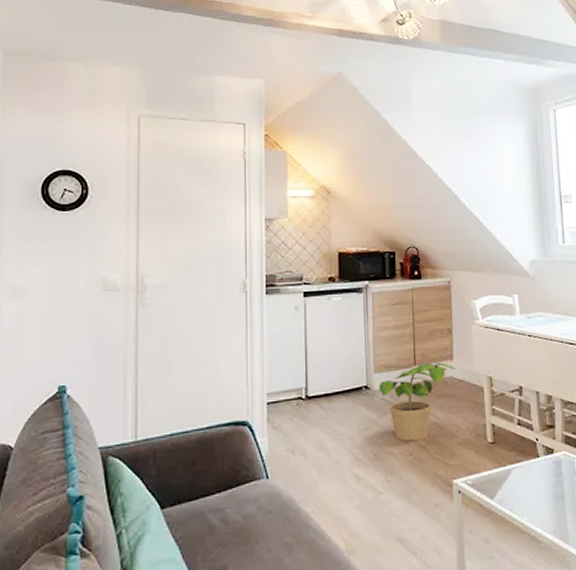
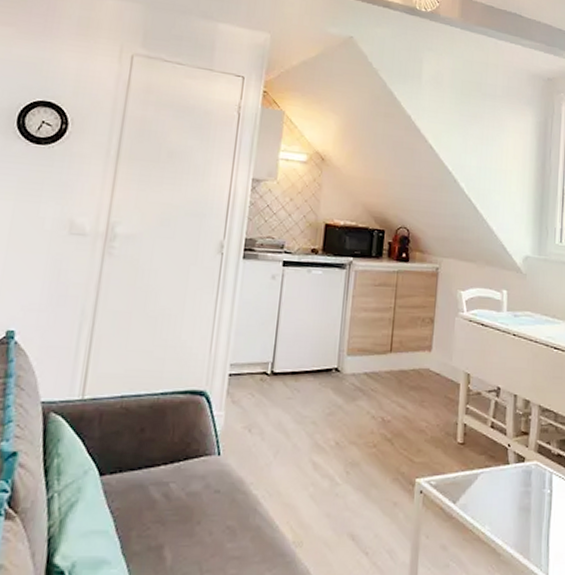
potted plant: present [378,362,456,442] -> none [349,351,433,433]

